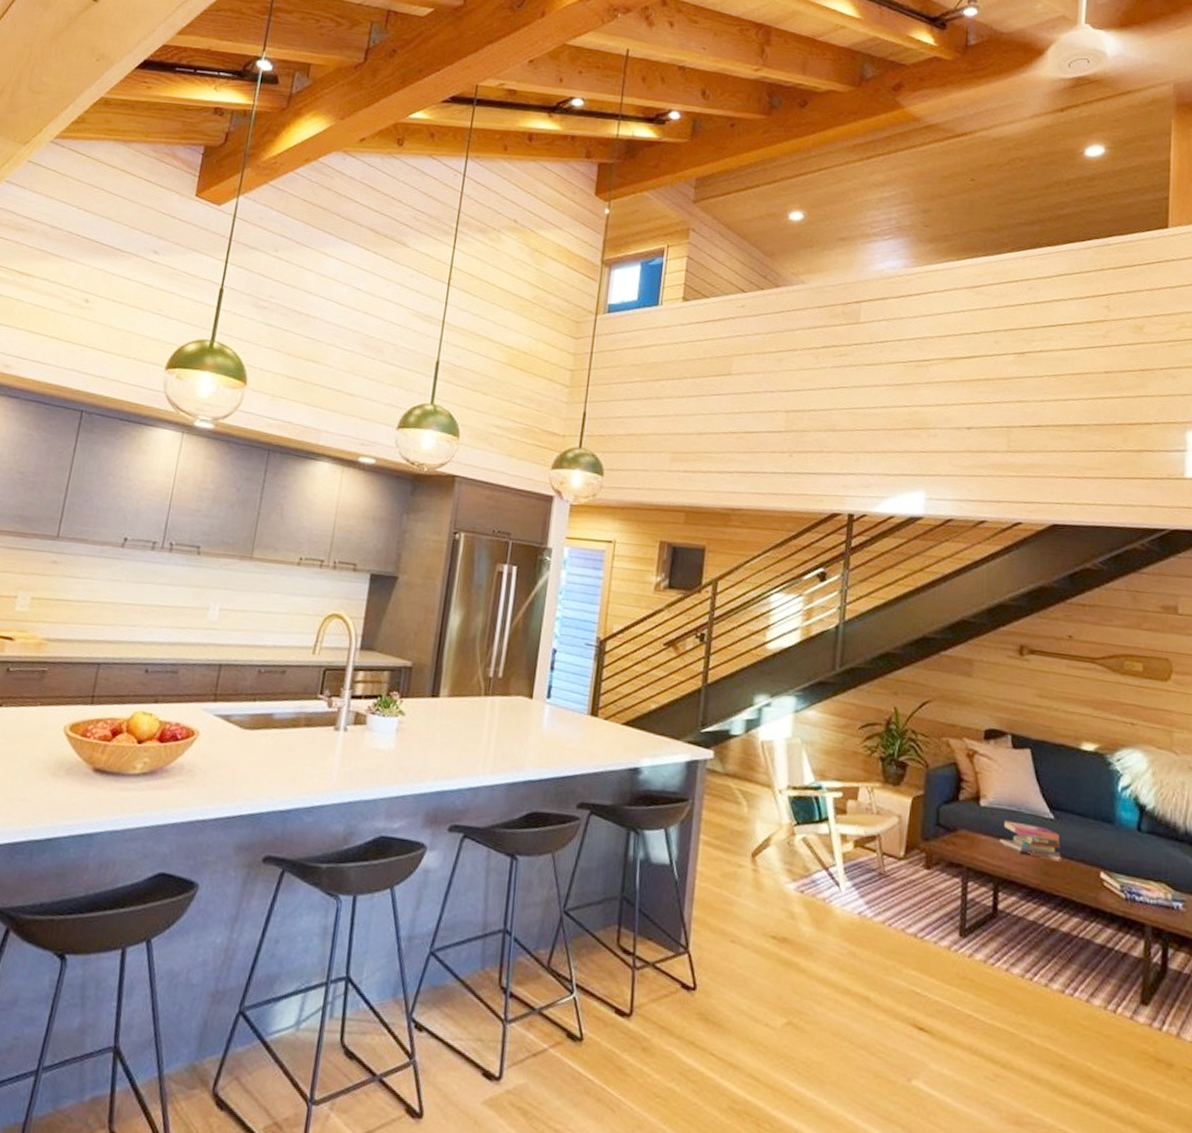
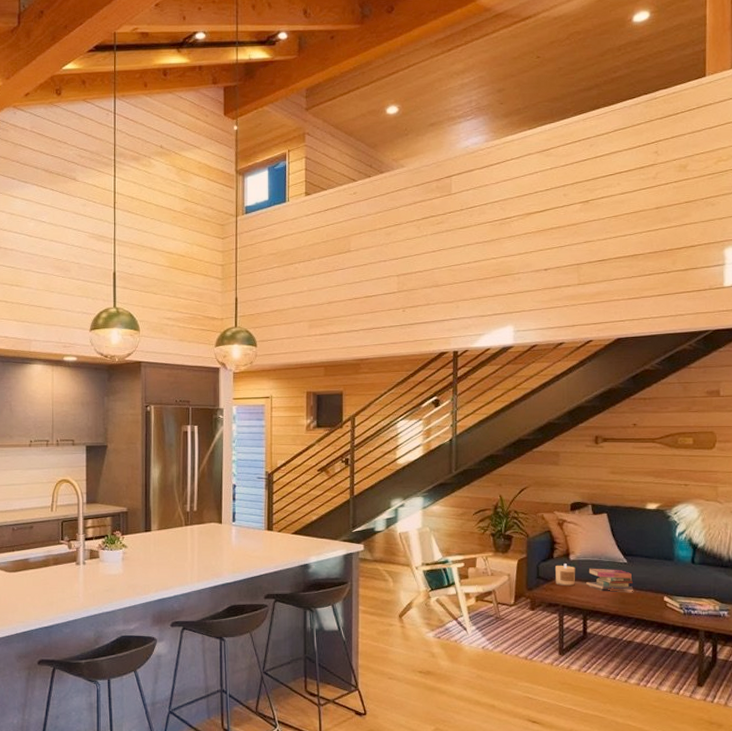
candle: none [960,810,987,843] -> present [555,564,576,587]

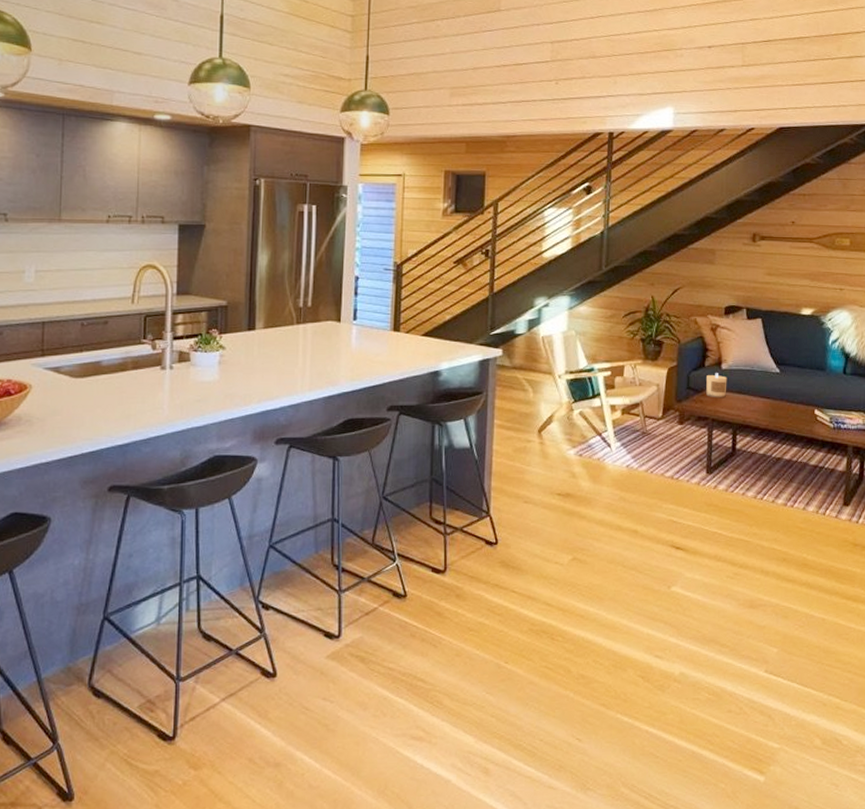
books: present [586,568,634,593] -> none [737,378,785,406]

